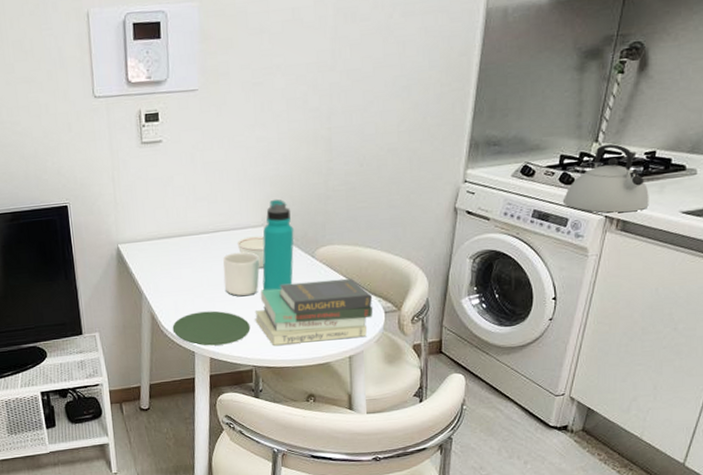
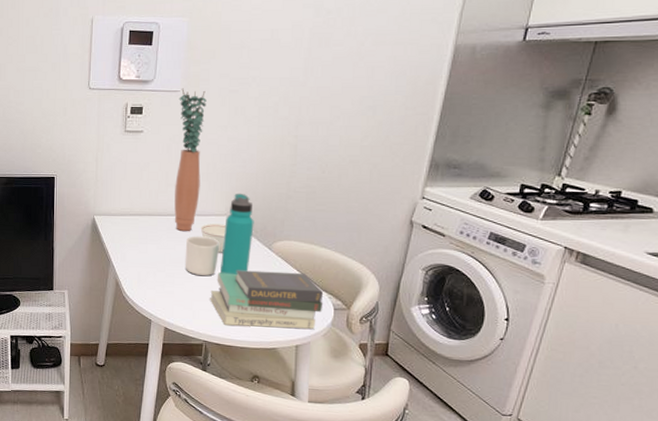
plate: present [172,310,251,346] -> none [133,284,205,318]
vase: none [198,86,233,249] -> present [174,88,207,231]
kettle: present [563,144,649,214] -> none [522,180,613,247]

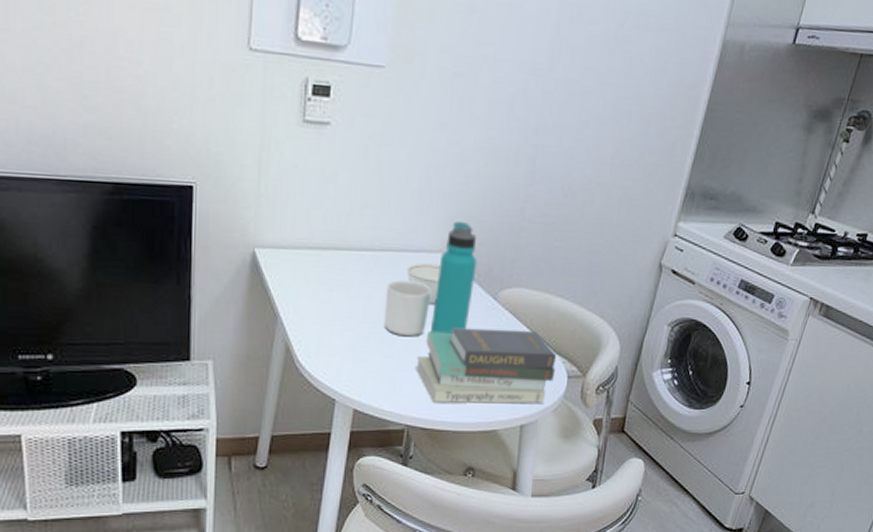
vase: present [174,88,207,231] -> none [371,62,421,273]

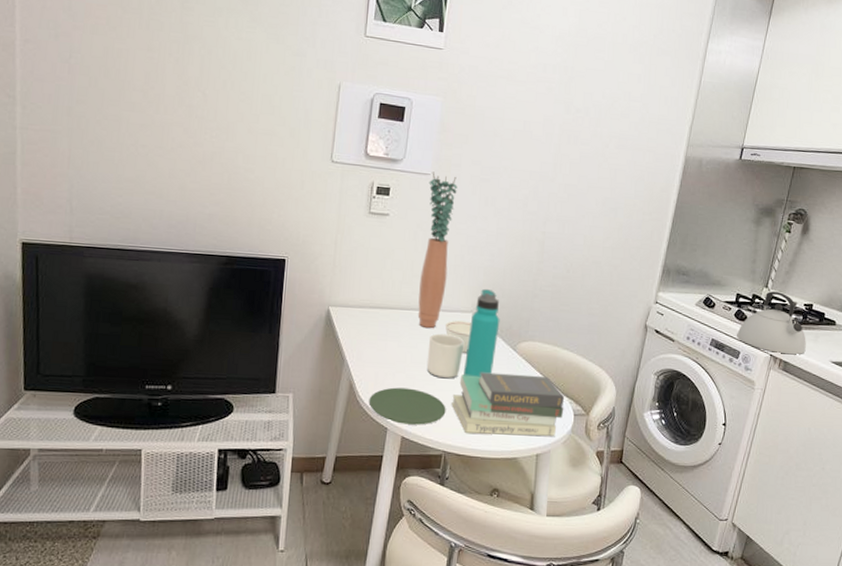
plate: none [310,349,409,395] -> present [368,387,446,425]
vase: none [371,62,421,273] -> present [417,171,457,328]
kettle: none [772,218,855,298] -> present [737,291,806,355]

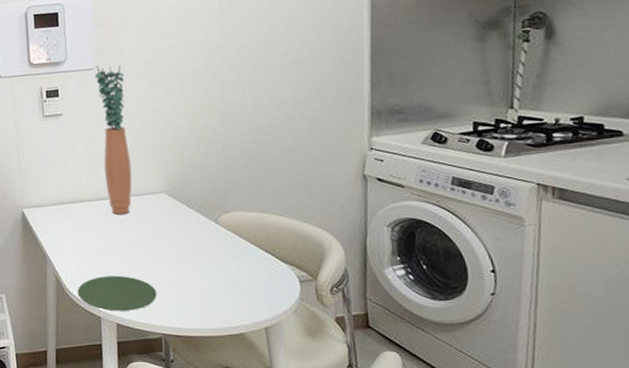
mug: present [426,333,465,379] -> none [125,217,163,262]
bowl: present [445,320,471,353] -> none [138,202,168,234]
books: present [451,372,565,436] -> none [160,245,287,313]
water bottle: present [464,288,500,377] -> none [164,166,198,256]
kettle: present [737,291,806,355] -> none [484,110,587,181]

